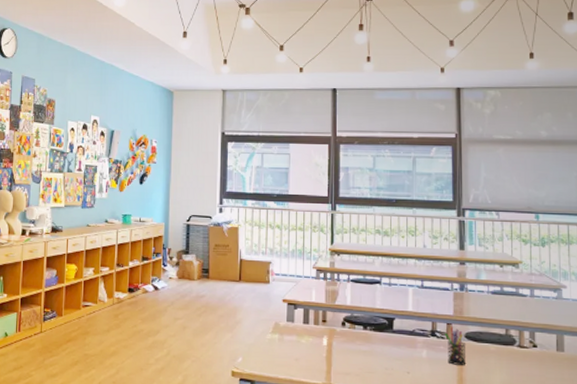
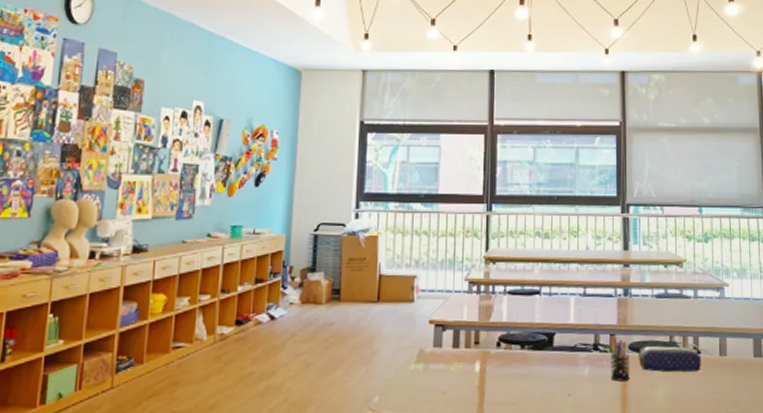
pencil case: none [474,337,538,364] -> present [638,346,701,373]

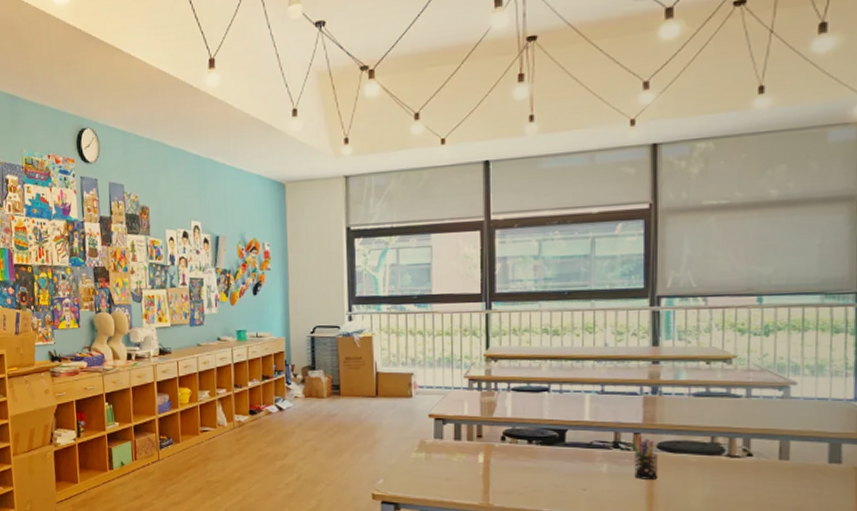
pencil case: present [638,346,701,373] -> none [669,447,753,475]

